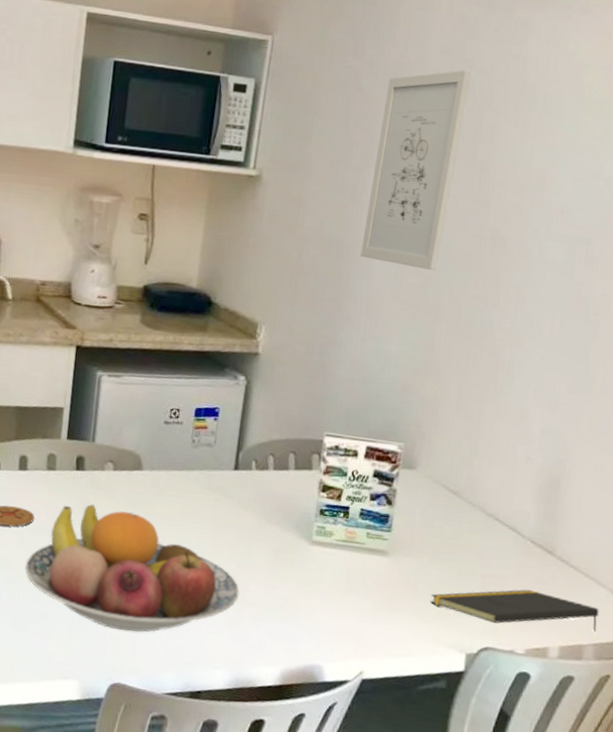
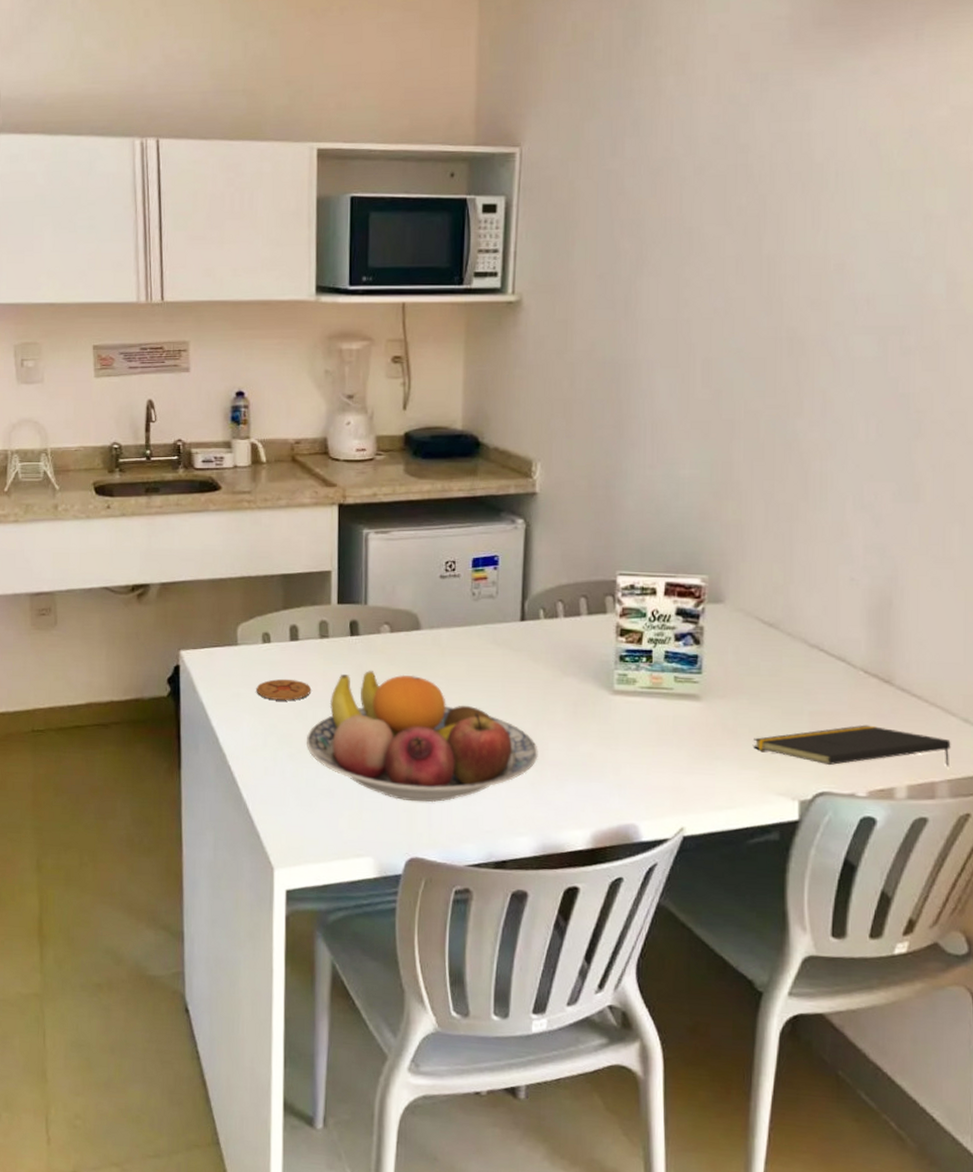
wall art: present [361,69,472,270] -> none [640,156,748,382]

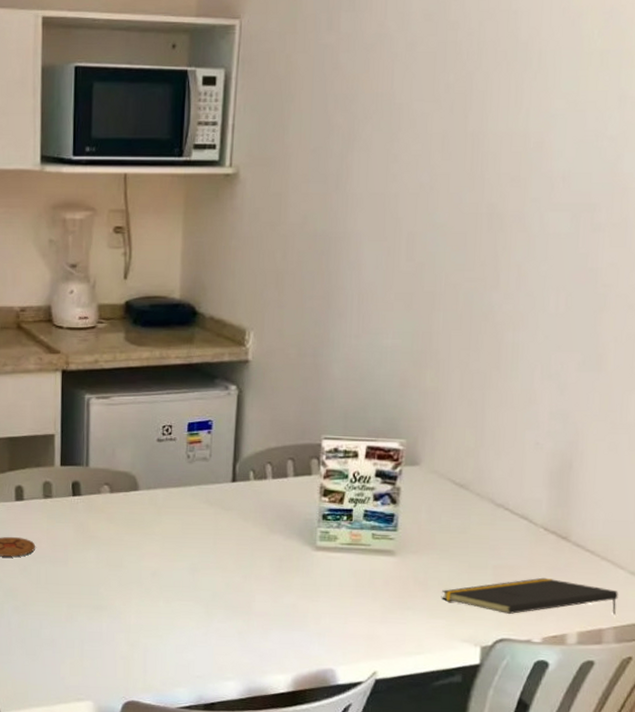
fruit bowl: present [307,669,538,803] -> none [31,528,246,651]

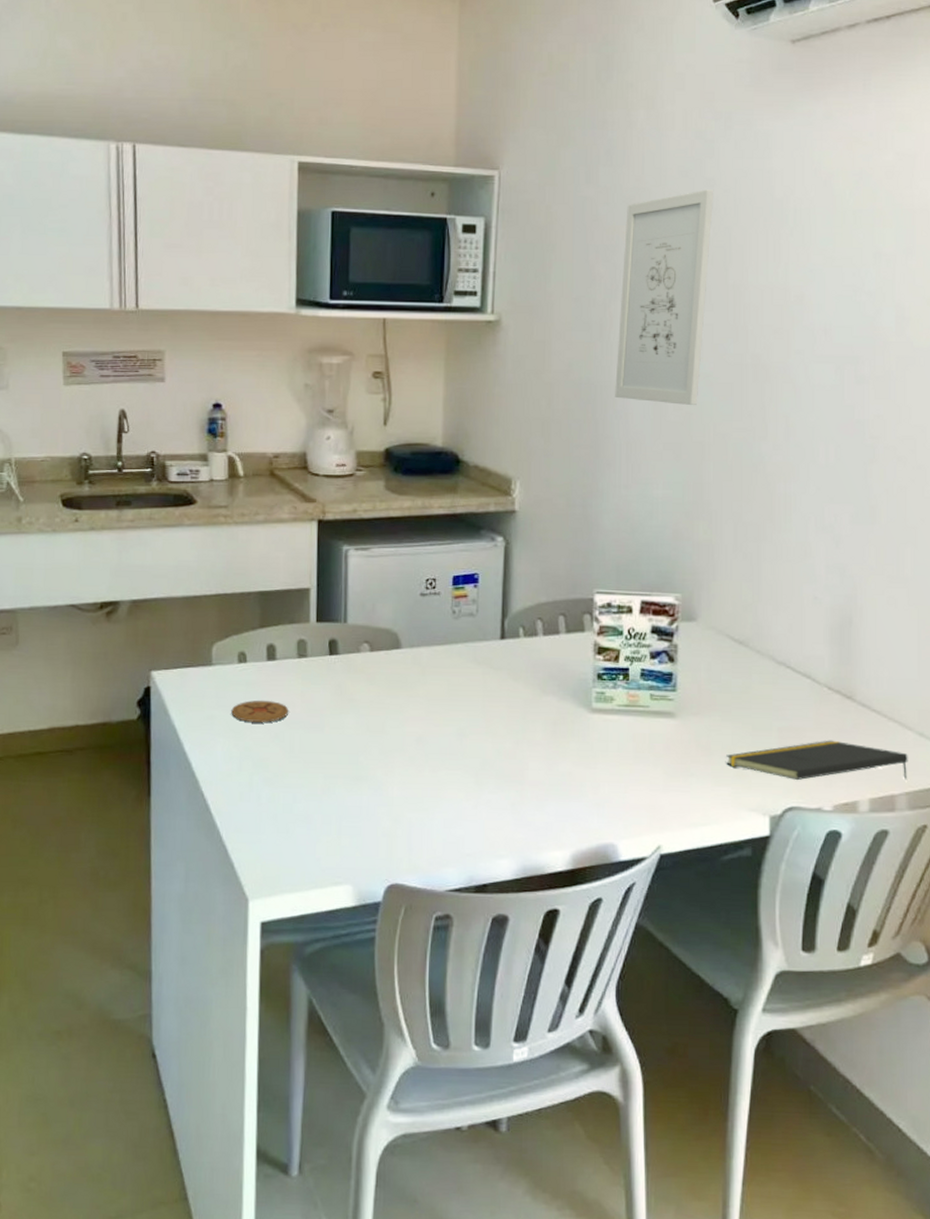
wall art: none [349,33,458,255] -> present [615,189,714,405]

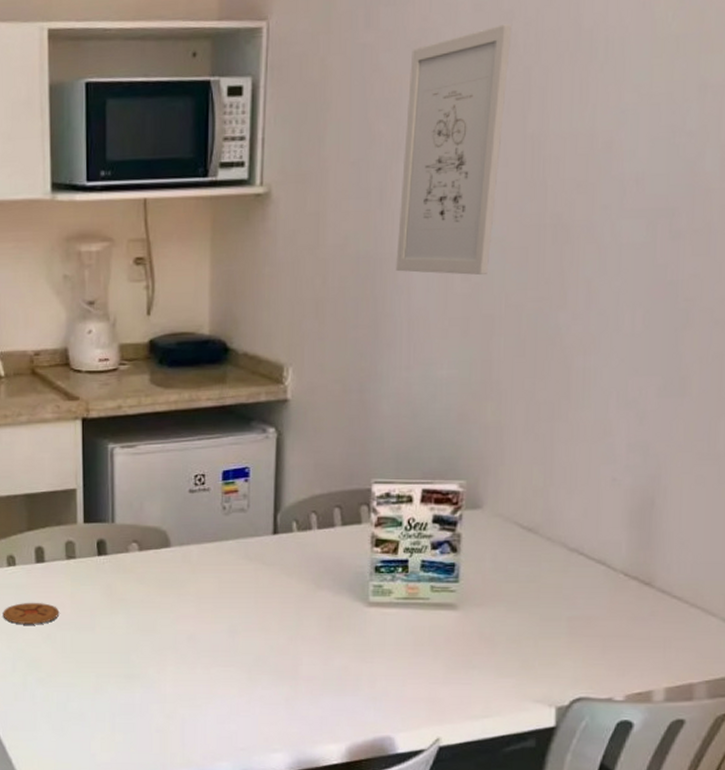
notepad: present [726,740,908,780] -> none [511,628,710,670]

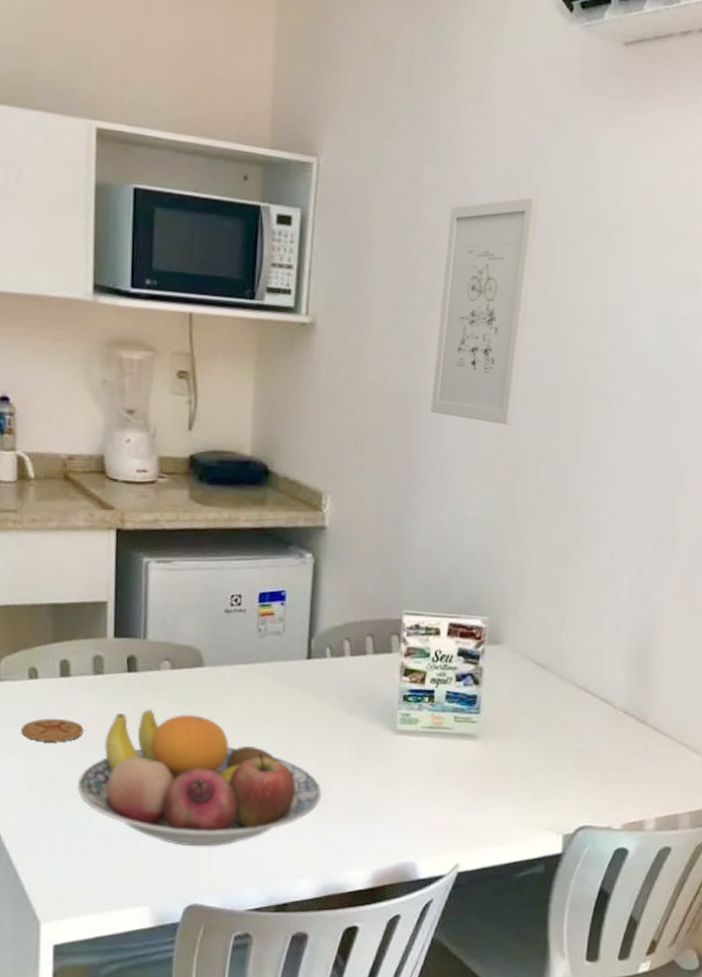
fruit bowl: none [56,590,292,722] -> present [78,708,322,847]

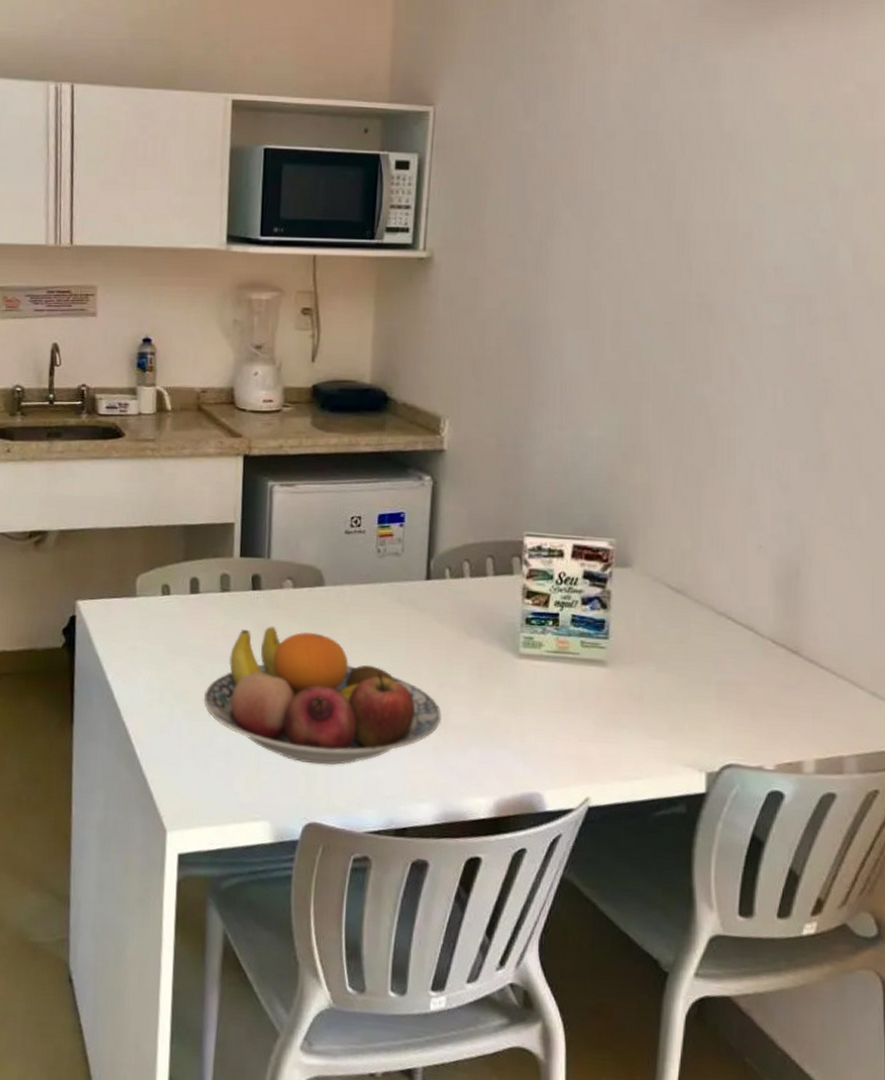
coaster: present [21,718,84,742] -> none [154,632,211,655]
wall art: present [431,197,540,425] -> none [550,124,659,345]

